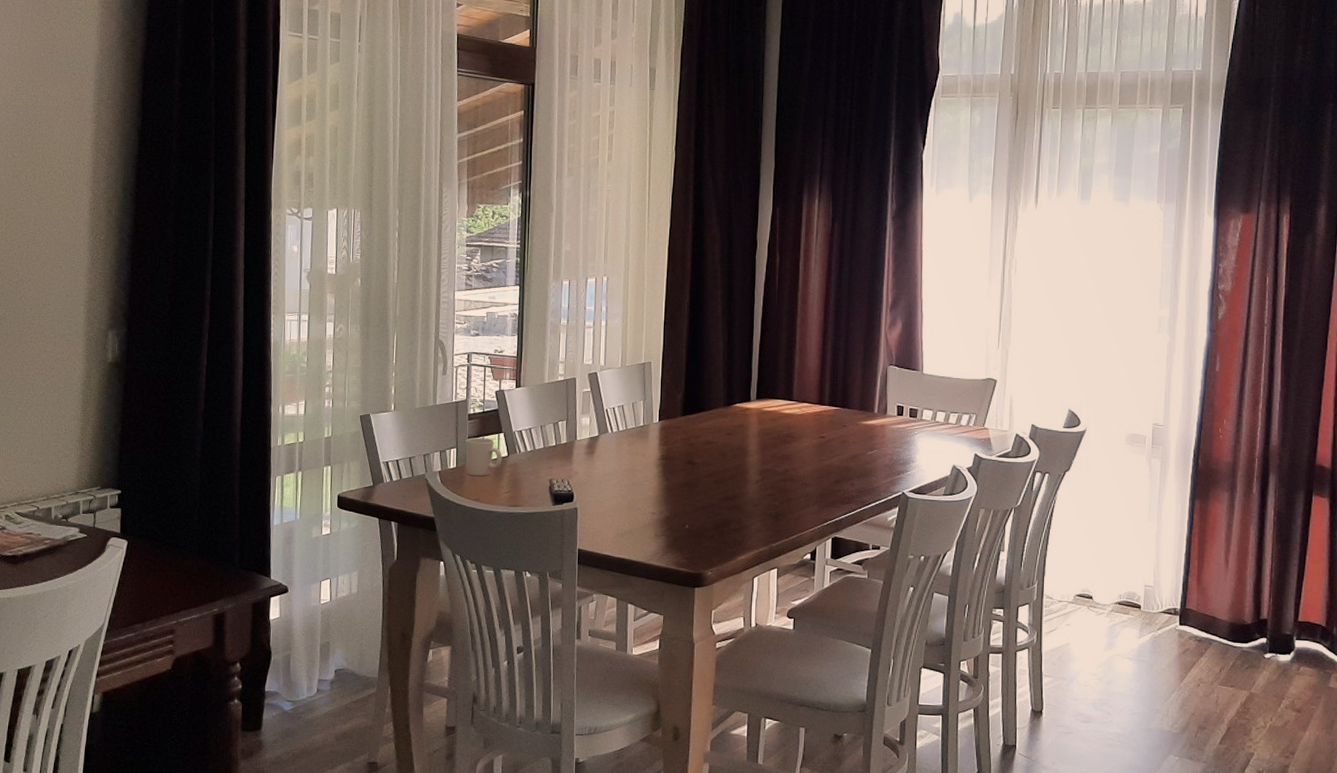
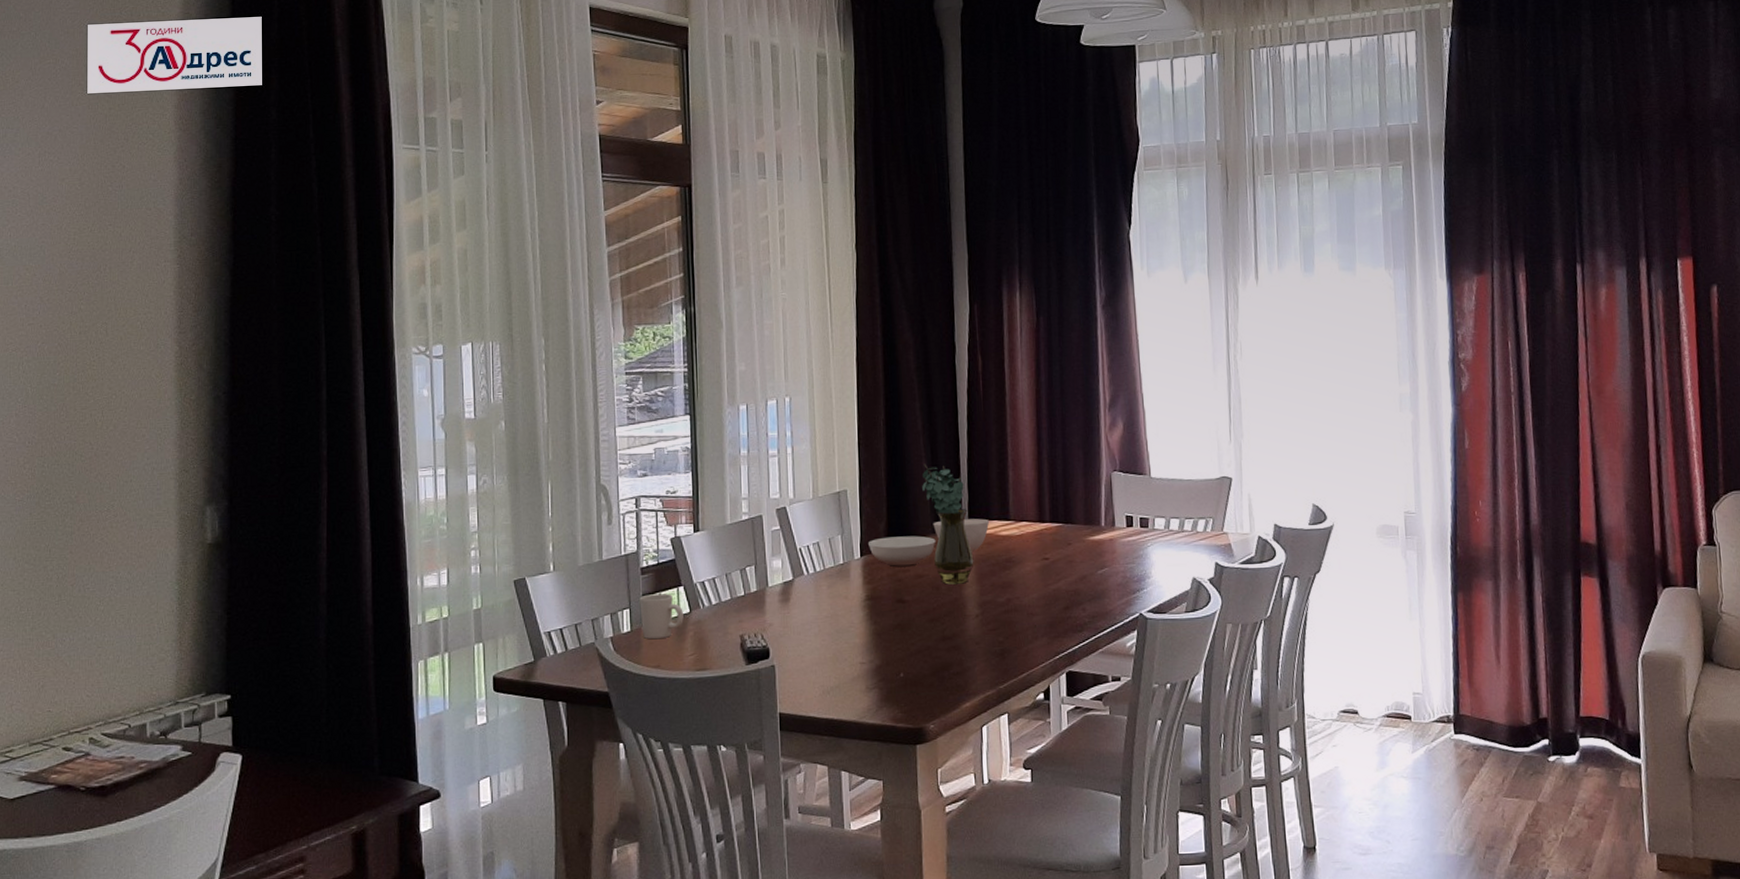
bowl: none [666,406,726,434] -> present [867,536,936,568]
vase: none [717,344,759,453] -> present [922,463,974,585]
bowl: none [724,396,774,426] -> present [933,518,989,552]

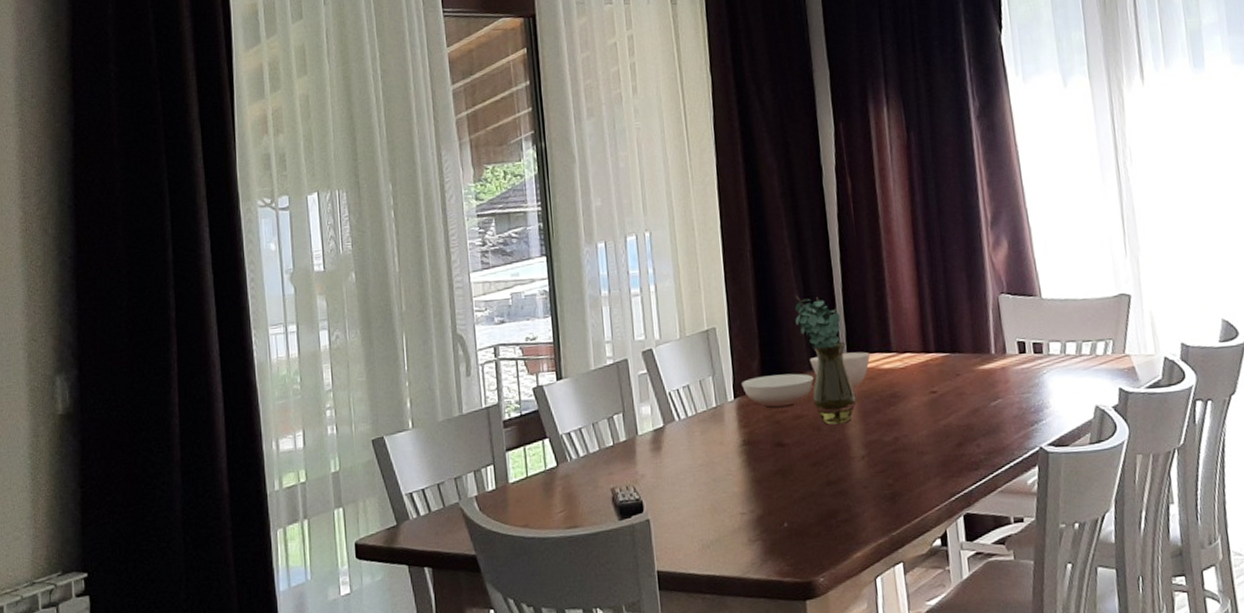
mug: present [639,593,684,640] -> none [503,447,551,497]

